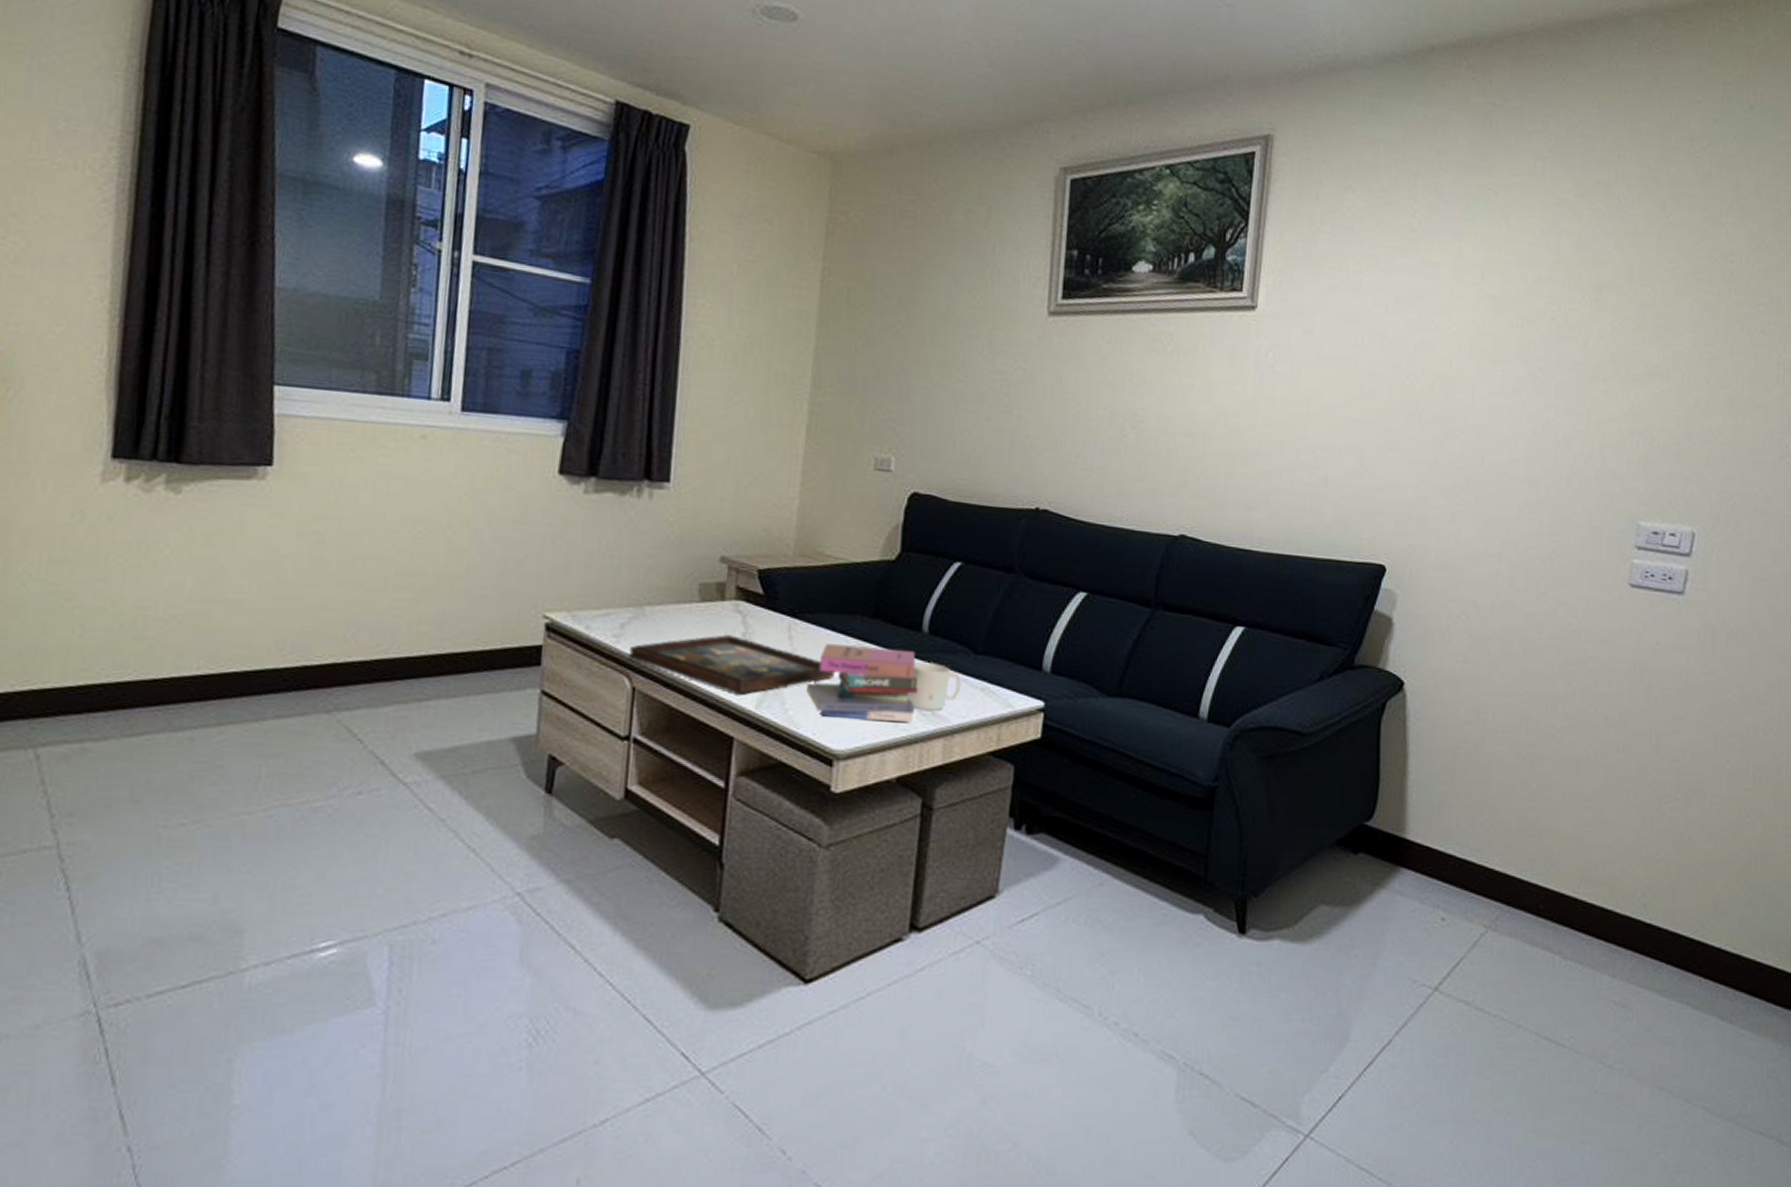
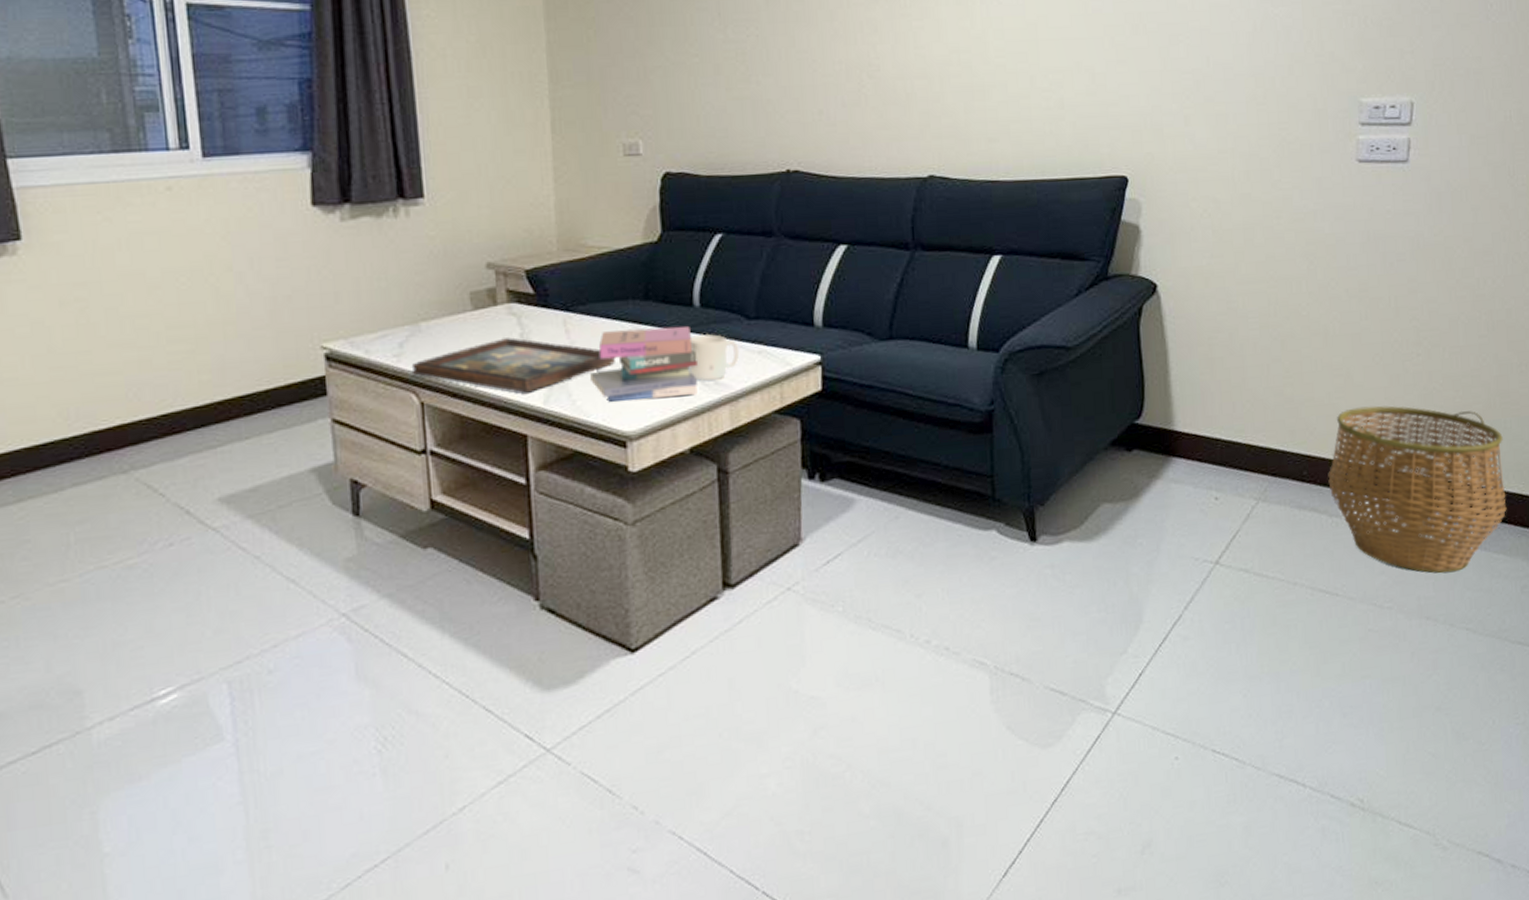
basket: none [1566,845,1761,1042] -> present [1328,405,1507,573]

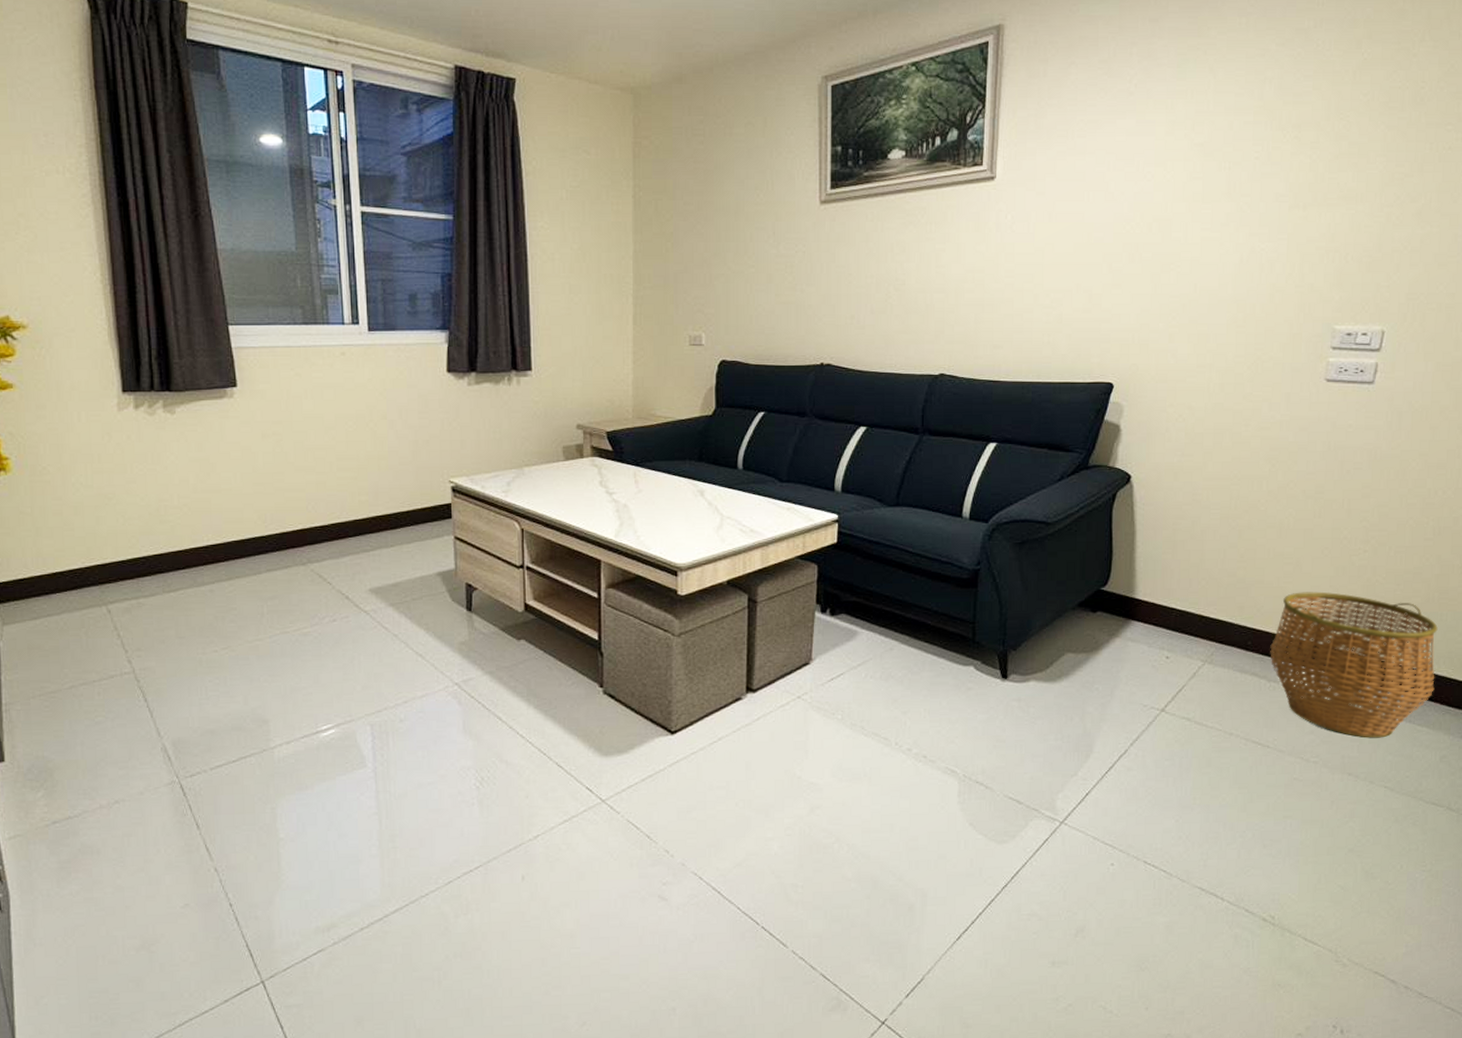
decorative tray: present [411,337,616,393] -> none [515,484,674,528]
books: present [590,326,699,402] -> none [652,483,739,539]
mug: present [688,333,740,382] -> none [730,491,772,529]

